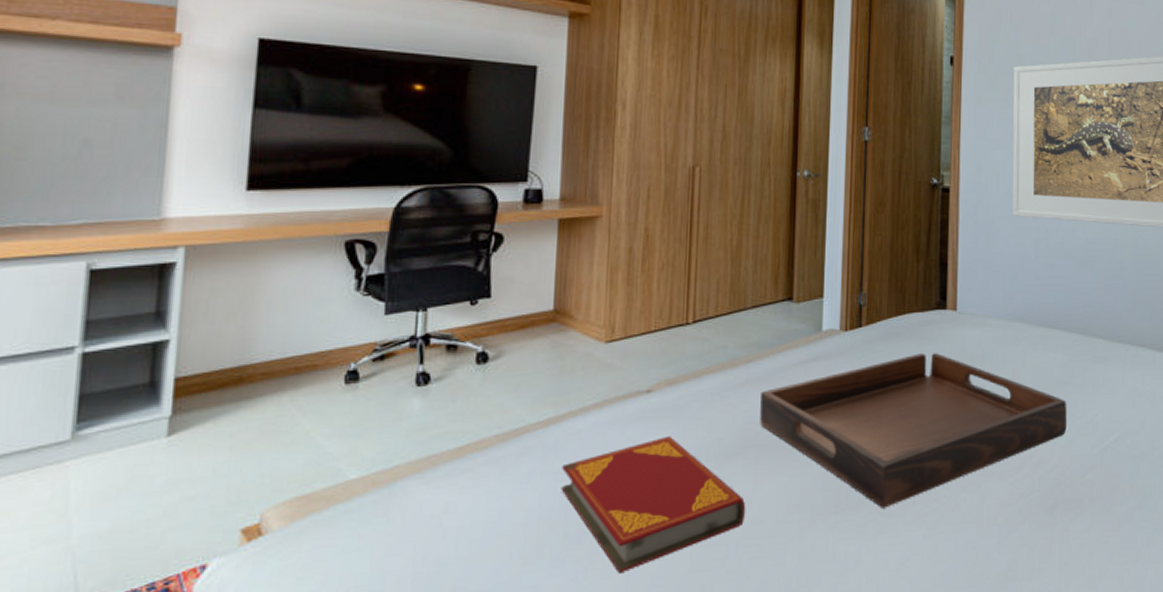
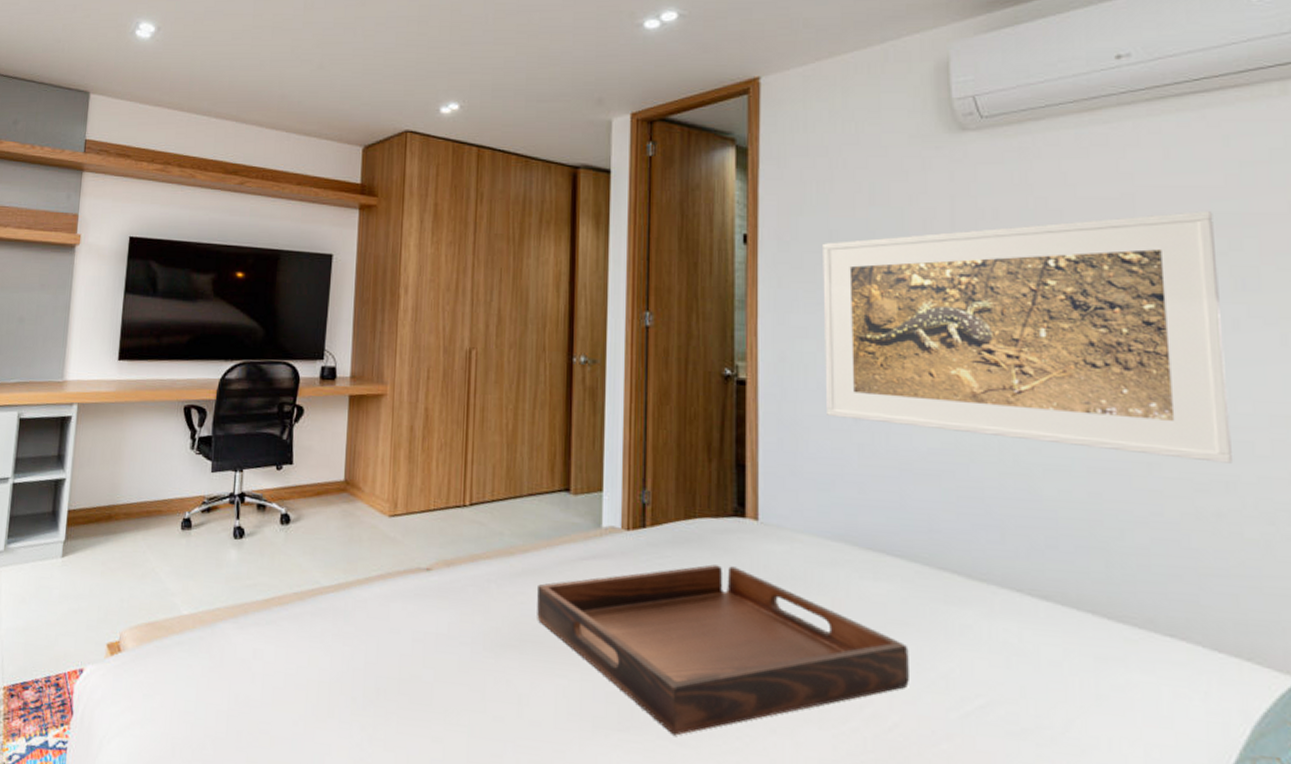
hardback book: present [561,435,746,574] -> none [349,616,523,749]

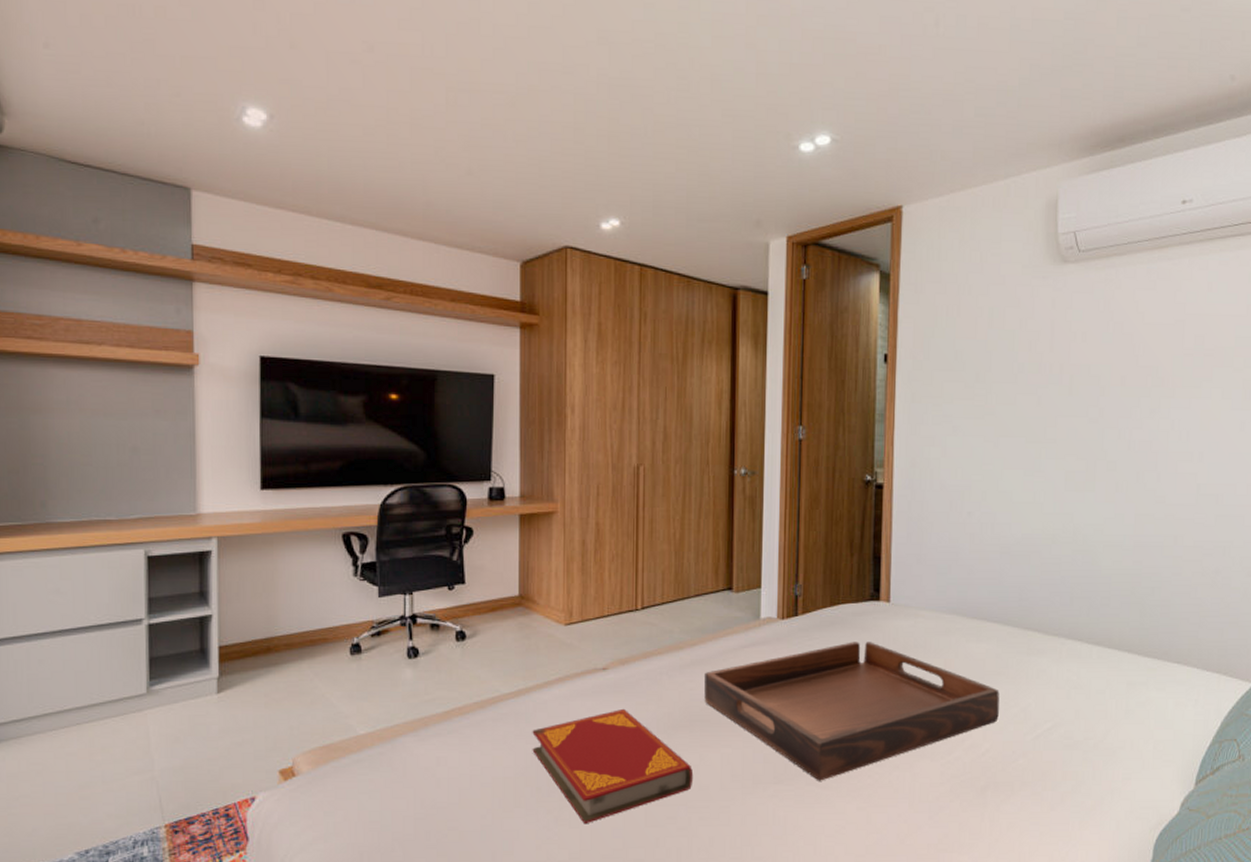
hardback book: none [349,616,523,749] -> present [532,708,694,825]
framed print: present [823,211,1234,464] -> none [946,336,1236,533]

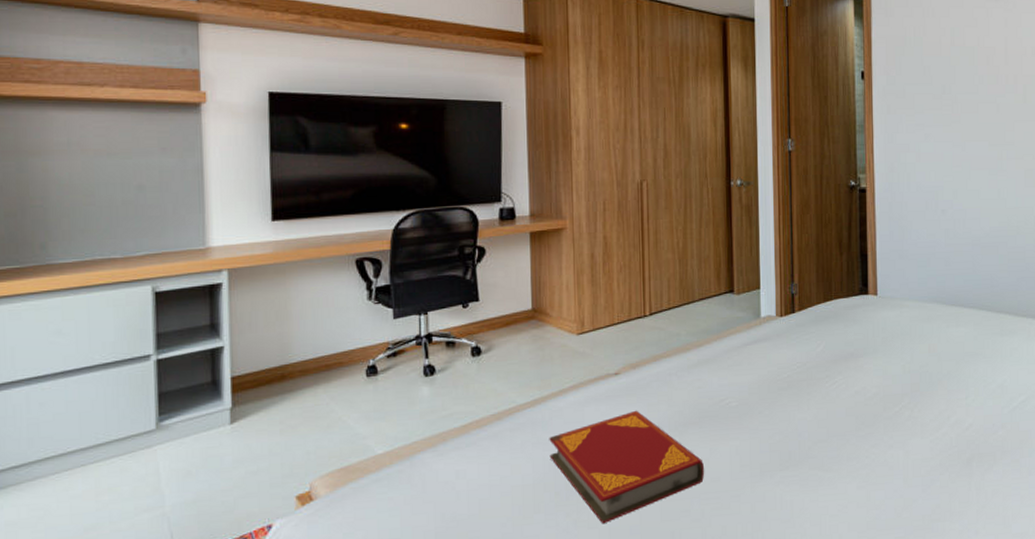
serving tray: present [704,642,1000,781] -> none [711,332,979,465]

